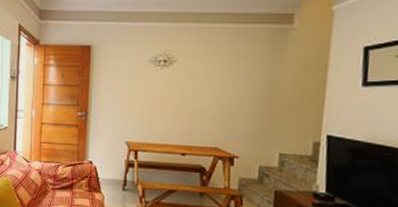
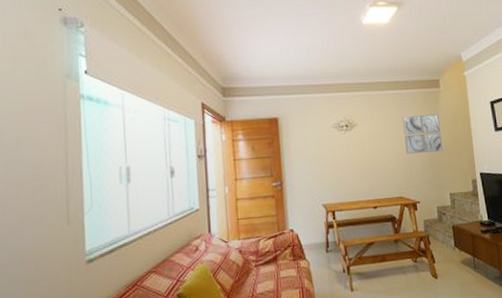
wall art: none [231,55,284,102] -> present [402,113,442,154]

